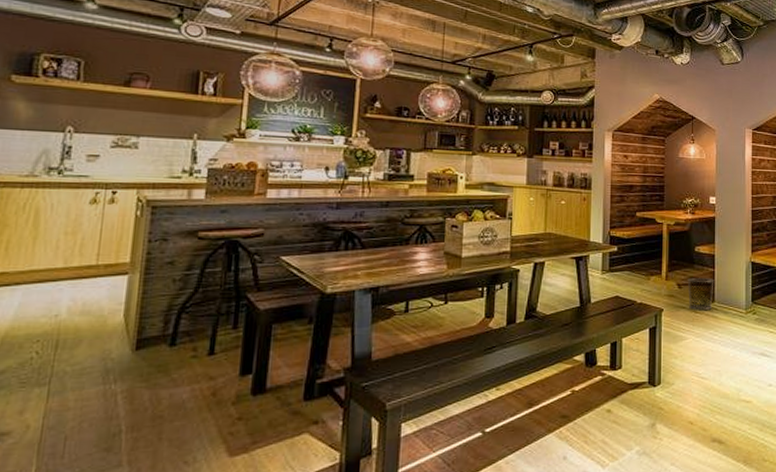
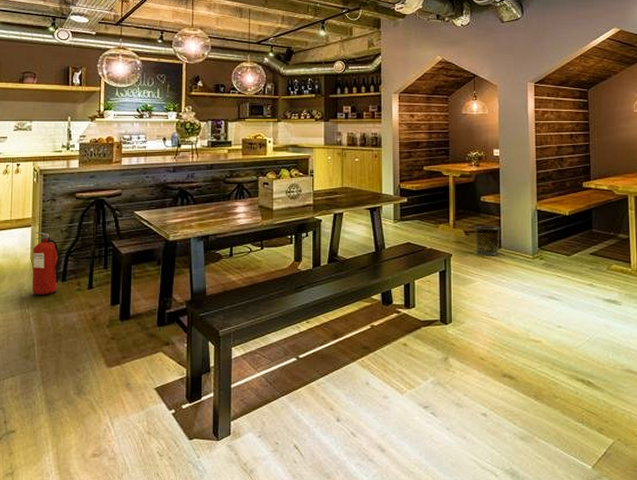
fire extinguisher: none [124,281,169,365] -> present [32,231,60,295]

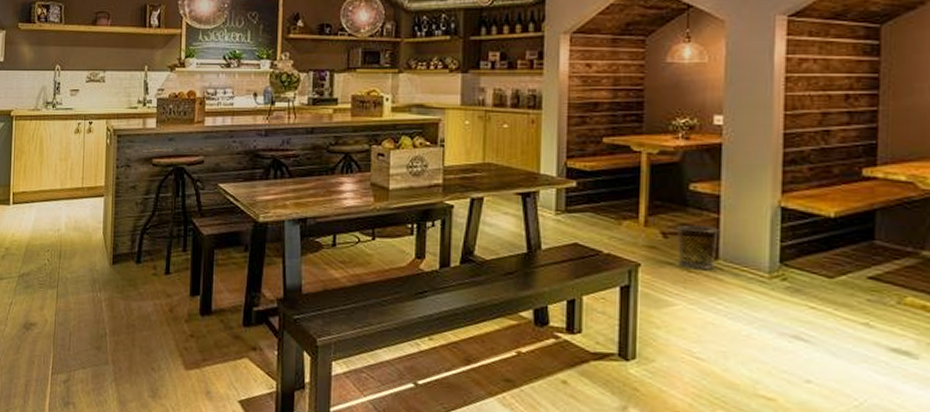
fire extinguisher: present [32,231,60,295] -> none [104,202,134,278]

